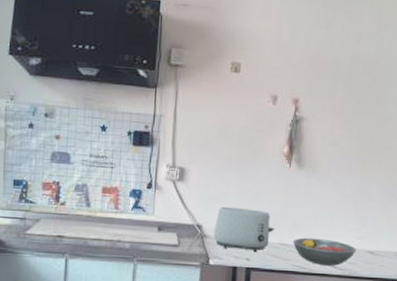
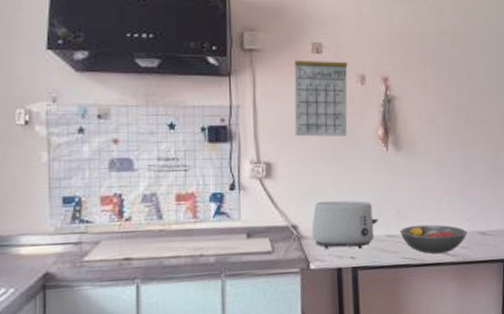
calendar: none [207,65,262,150] -> present [294,46,348,137]

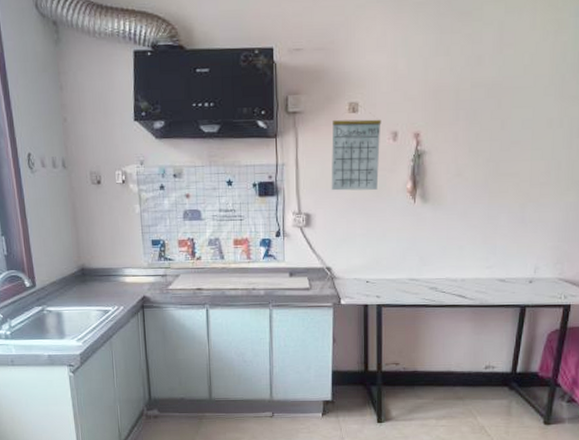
toaster: present [311,200,378,249] -> none [343,247,402,289]
fruit bowl: present [400,224,467,254] -> none [422,270,487,296]

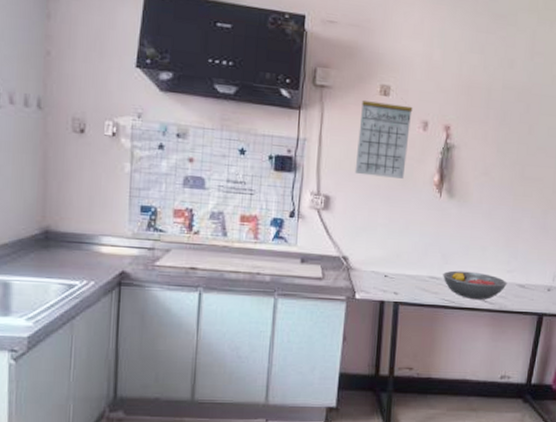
fruit bowl: none [422,270,487,296] -> present [443,270,507,300]

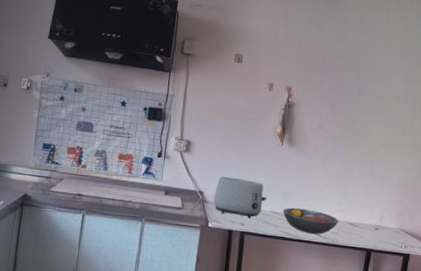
calendar: present [354,88,413,179] -> none [211,57,261,129]
toaster: none [360,237,424,286] -> present [213,176,267,218]

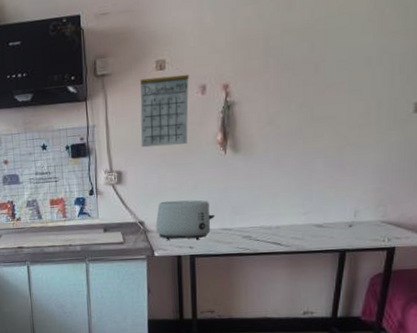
calendar: none [211,57,261,129] -> present [140,62,189,148]
fruit bowl: present [283,207,339,234] -> none [235,218,303,244]

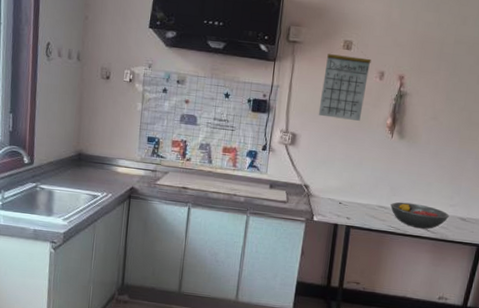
toaster: present [155,200,215,240] -> none [318,170,374,213]
fruit bowl: none [235,218,303,244] -> present [390,202,449,229]

